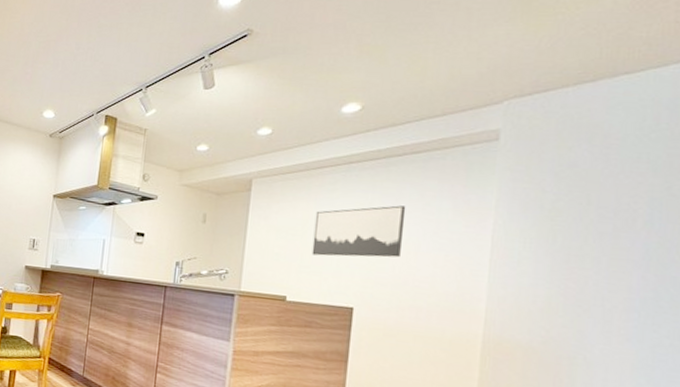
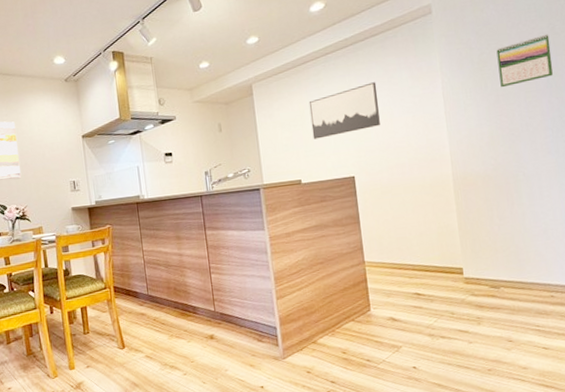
calendar: none [576,193,662,247] -> present [496,34,553,88]

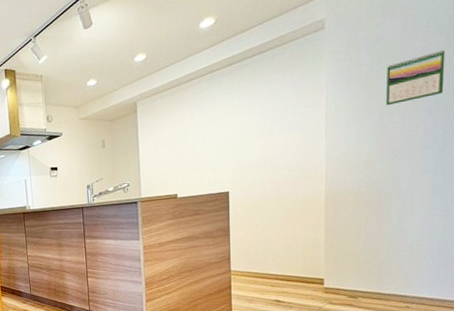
wall art: present [308,82,380,140] -> none [190,100,260,156]

